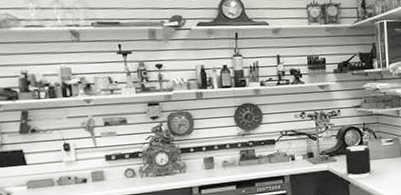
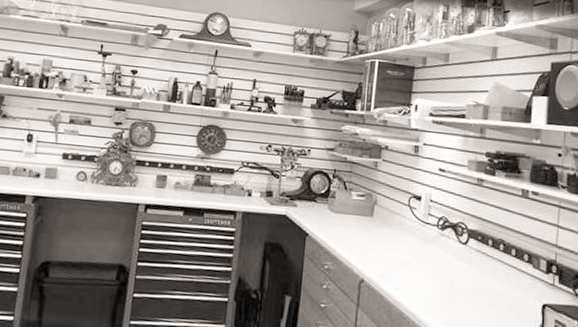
speaker: present [345,145,371,178] -> none [306,192,337,232]

